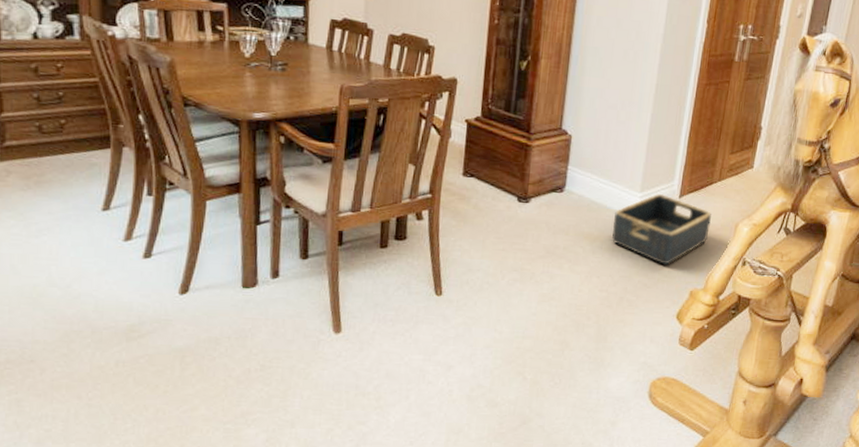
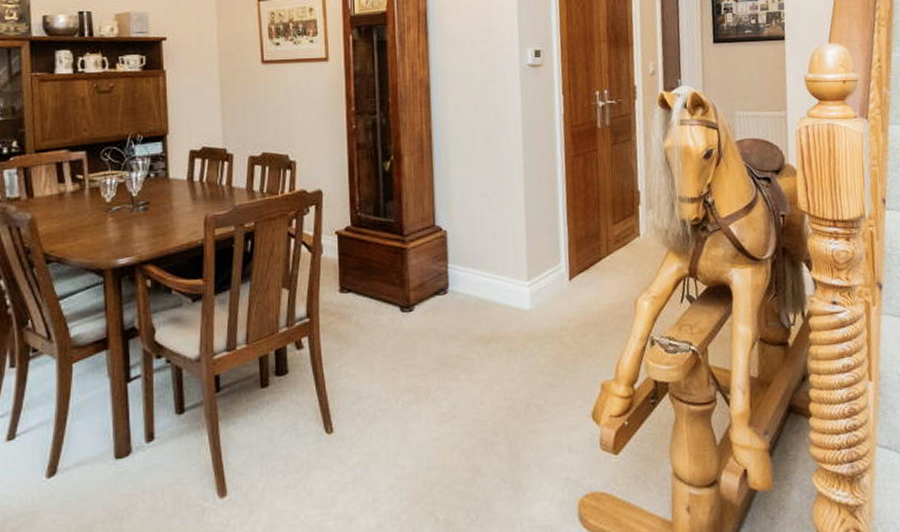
basket: present [611,193,712,265] -> none [505,278,609,358]

